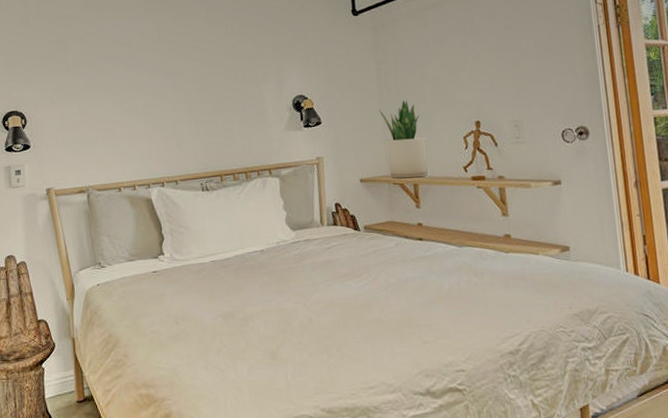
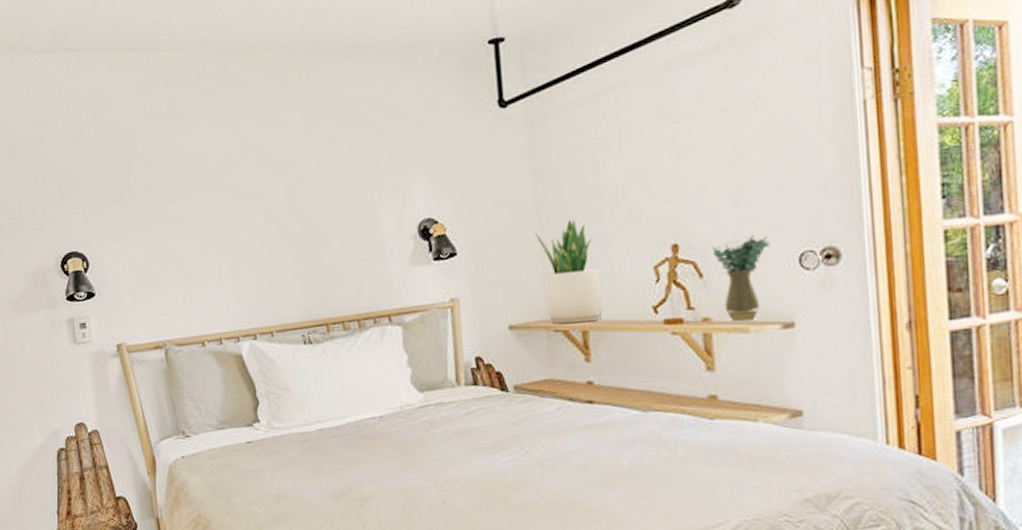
vase: none [503,116,543,180] -> present [711,235,771,323]

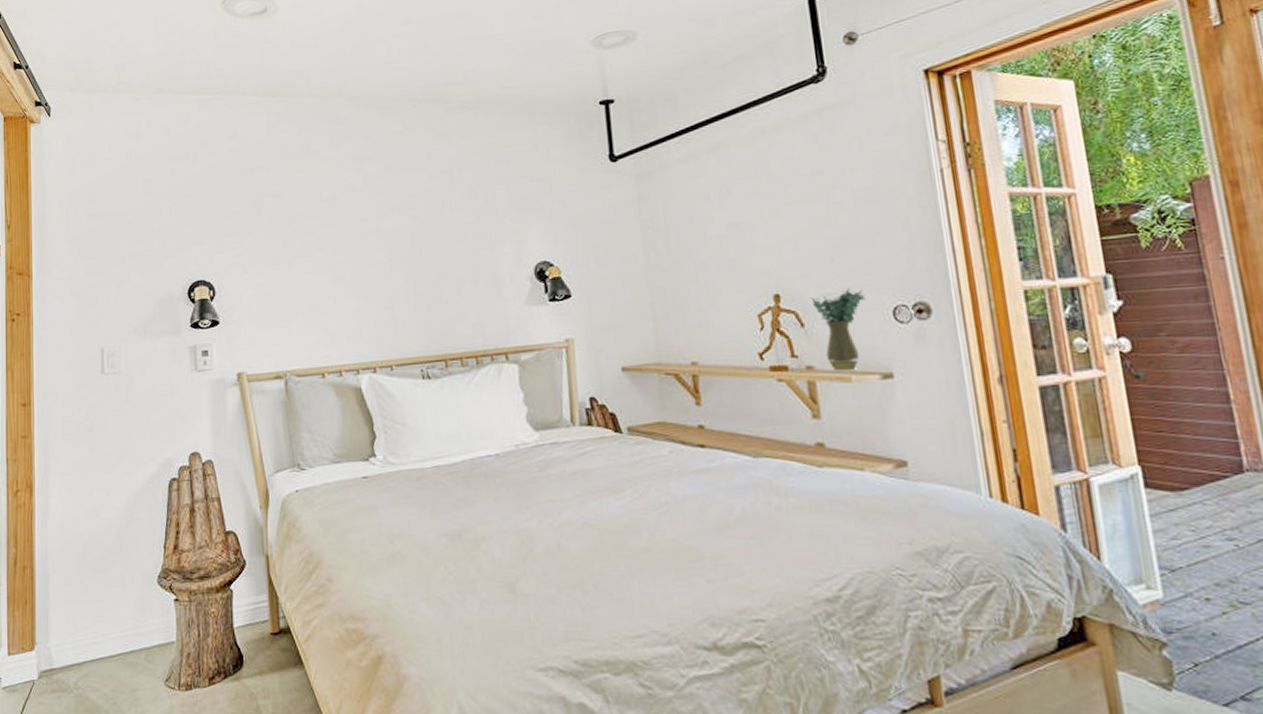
planter: present [535,220,602,324] -> none [645,268,711,368]

